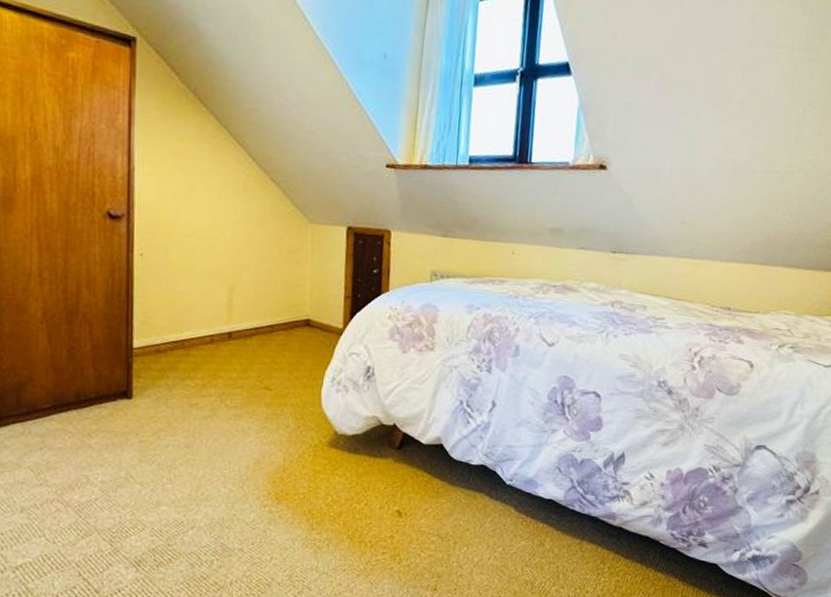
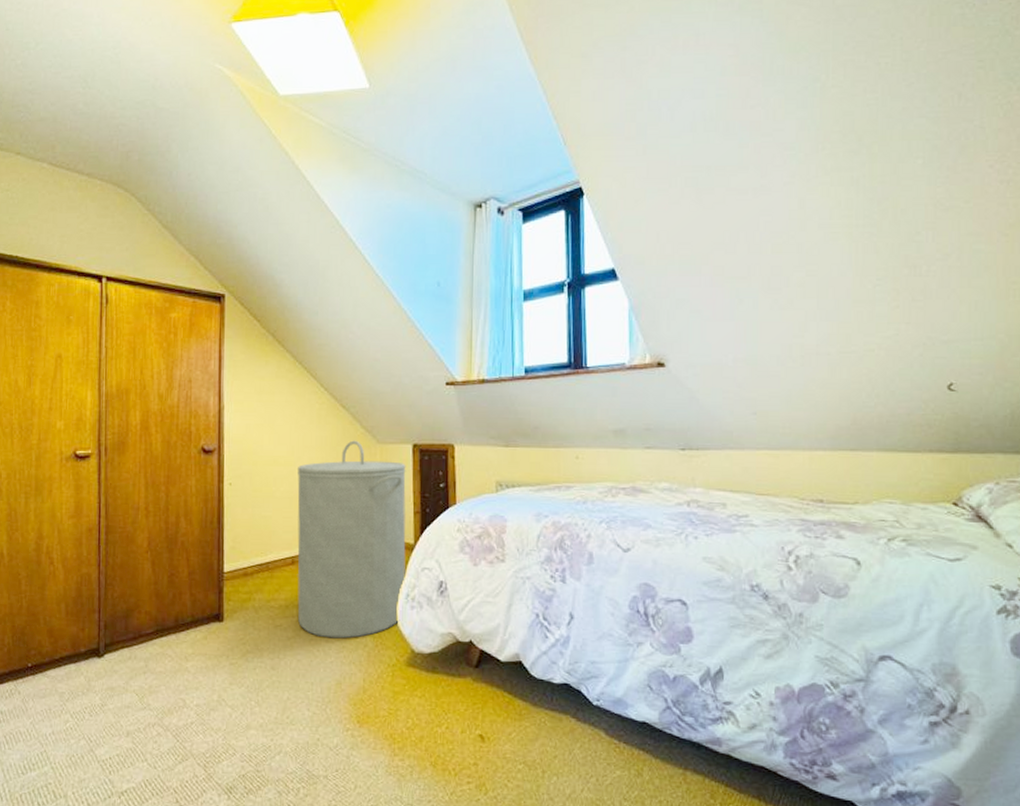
laundry hamper: none [215,217,339,420] -> present [297,440,406,639]

